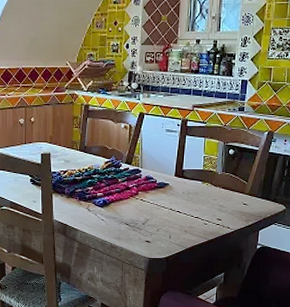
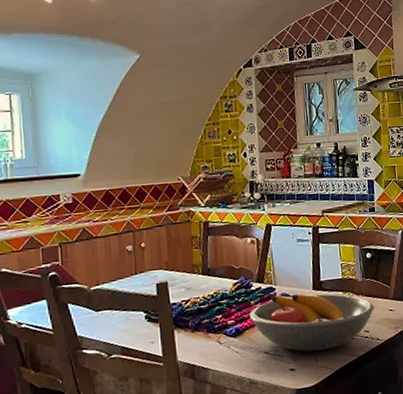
fruit bowl: none [116,176,230,230] -> present [249,293,375,352]

